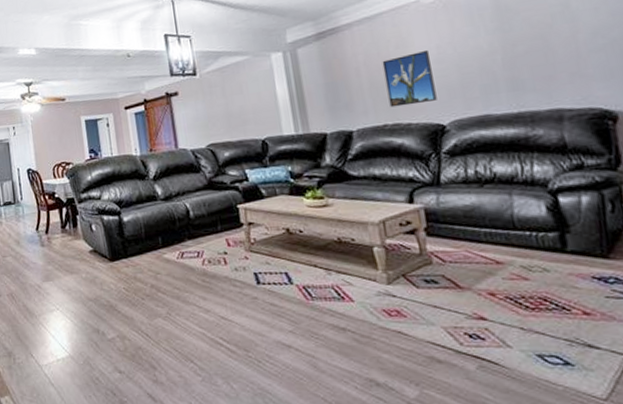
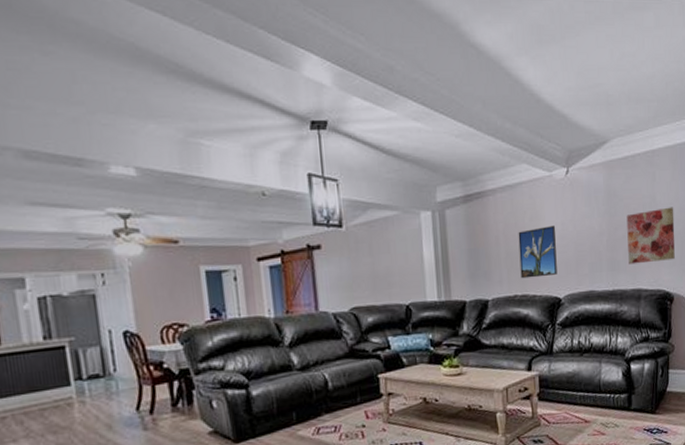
wall art: none [527,11,613,83] -> present [626,207,675,265]

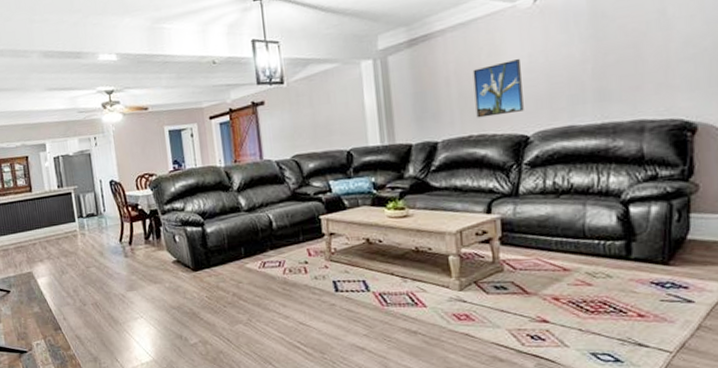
wall art: present [626,207,675,265] -> none [621,19,699,93]

